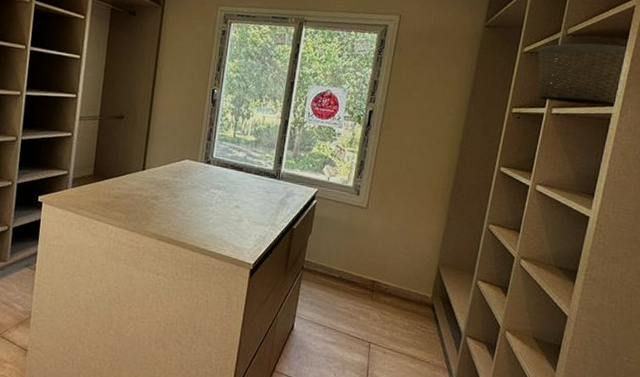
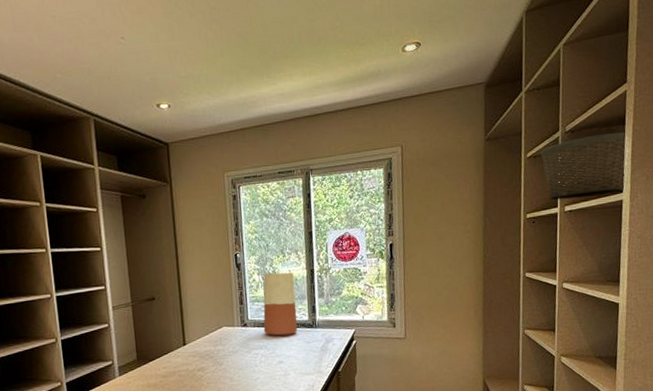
vase: none [226,114,267,181] -> present [263,272,298,336]

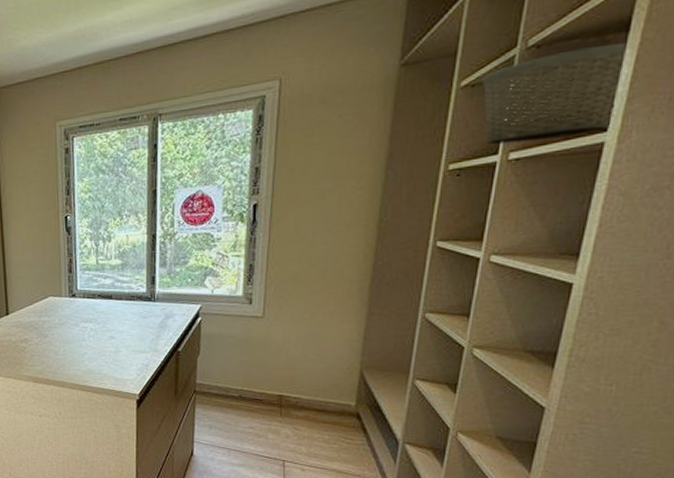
vase: present [263,272,298,336] -> none [94,237,133,309]

